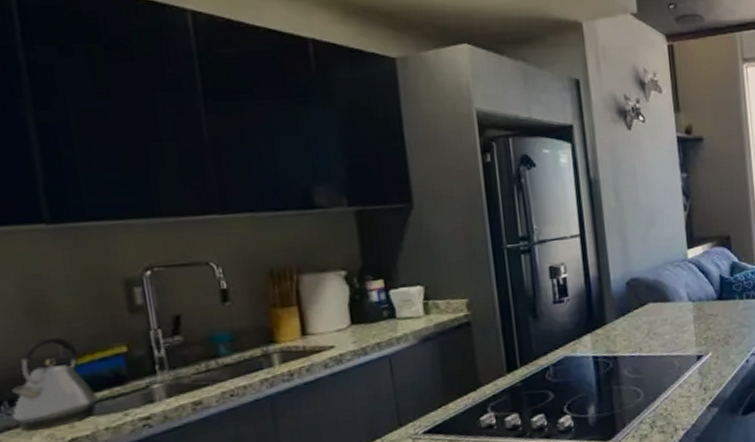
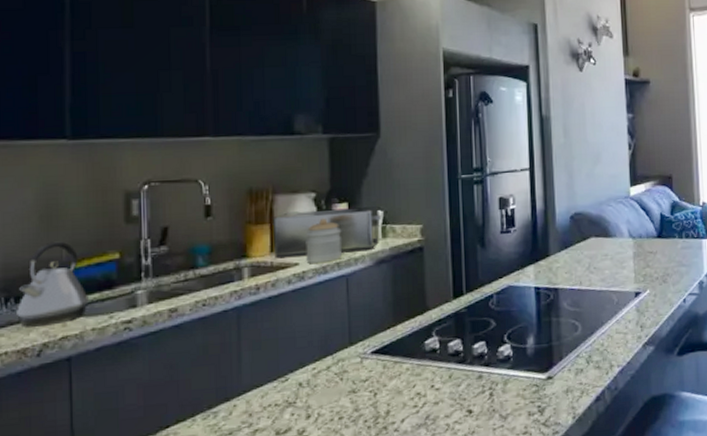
toaster: none [299,282,423,342] -> present [272,206,381,259]
jar: none [339,296,382,346] -> present [305,218,342,264]

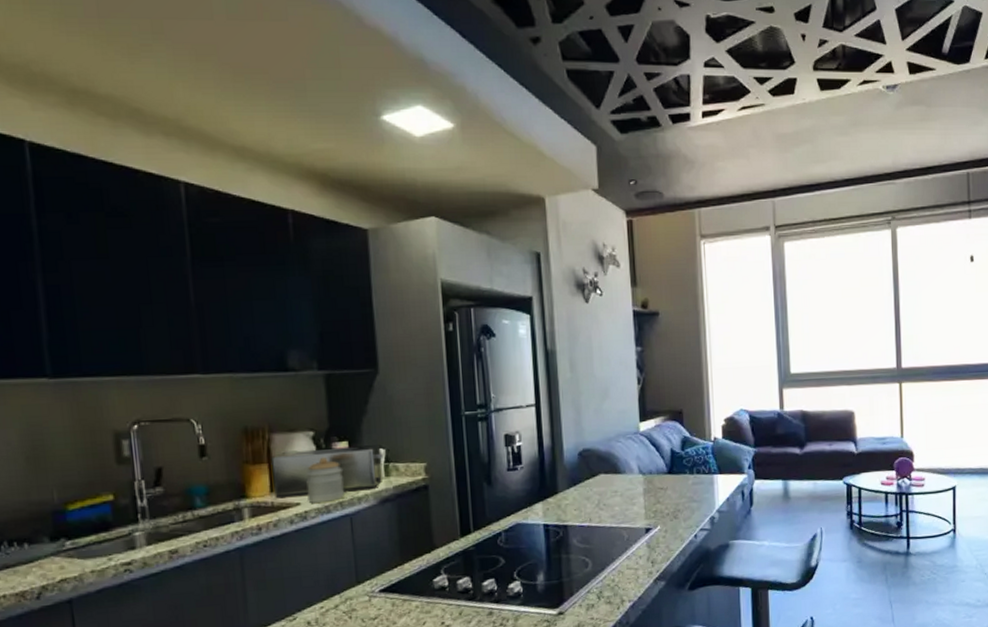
kettle: present [17,241,89,327] -> none [11,483,85,570]

